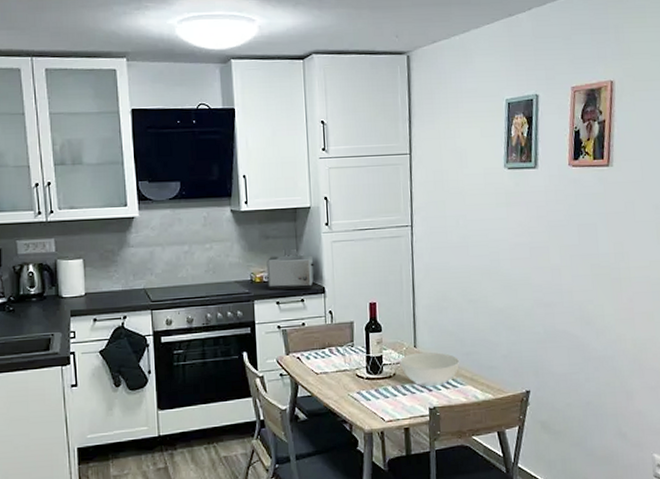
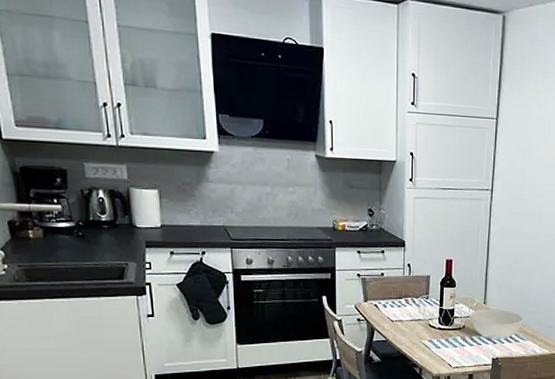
toaster: present [266,255,315,291] -> none [349,206,397,242]

